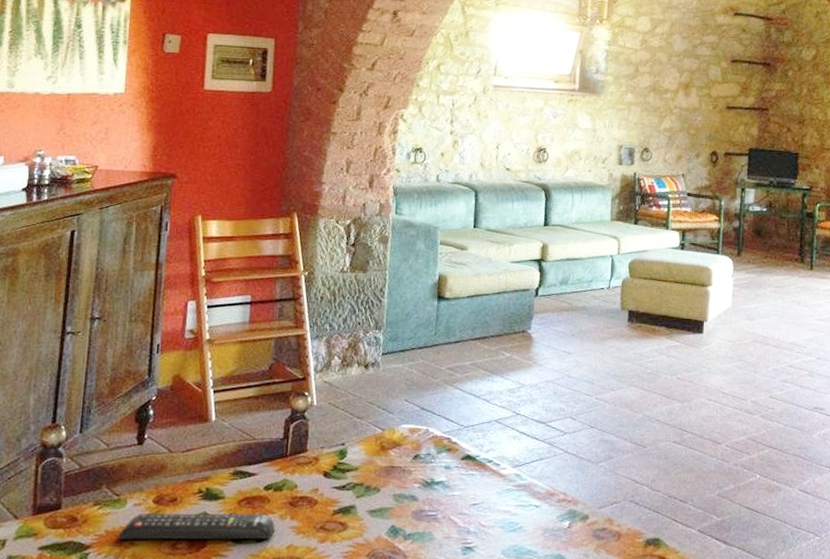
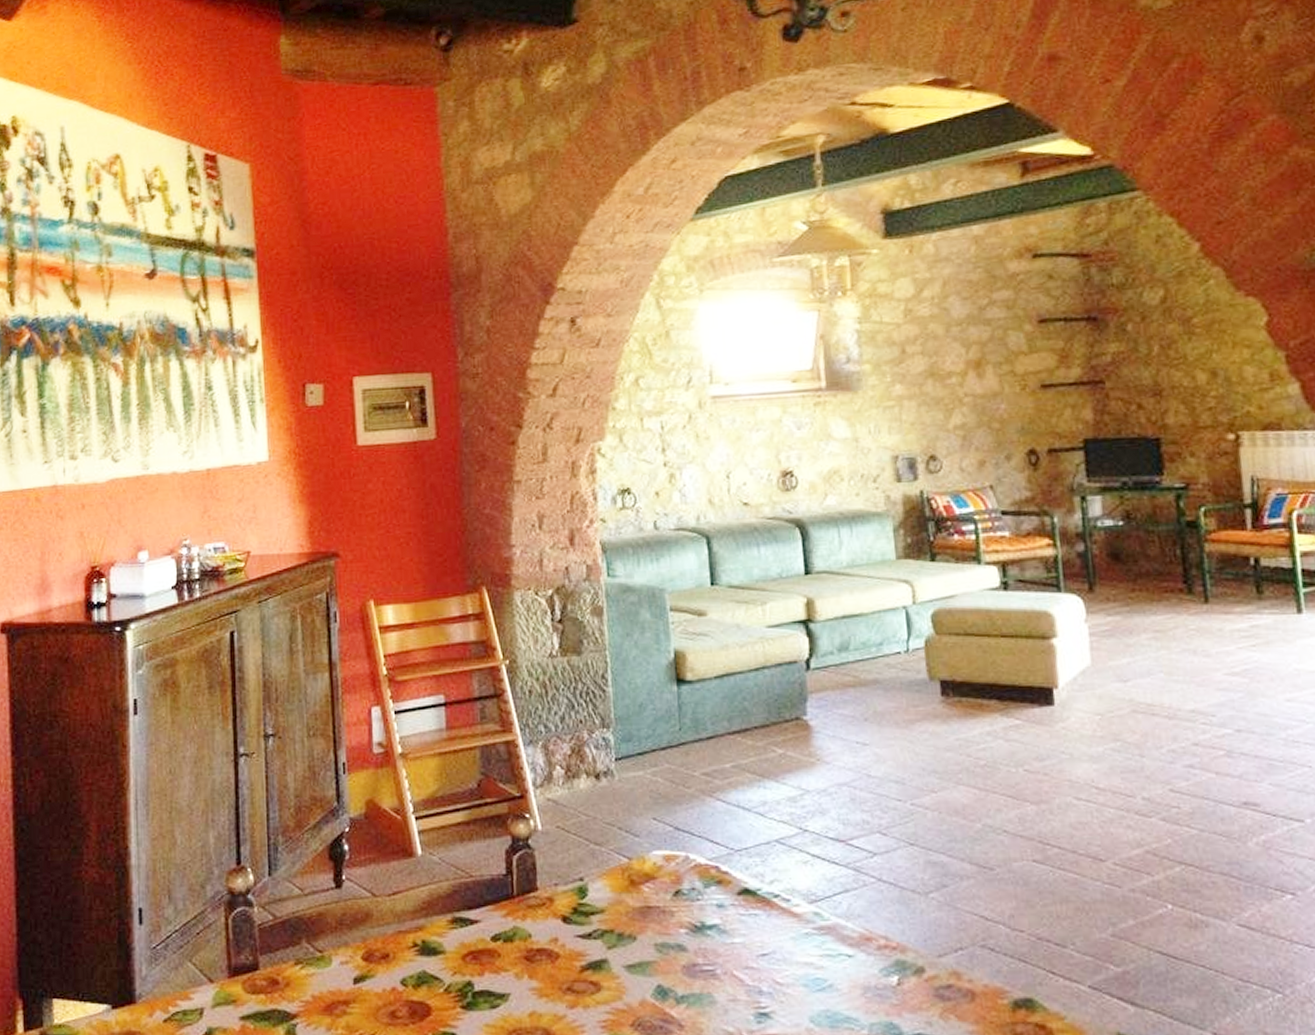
remote control: present [118,513,275,540] -> none [327,972,511,1007]

